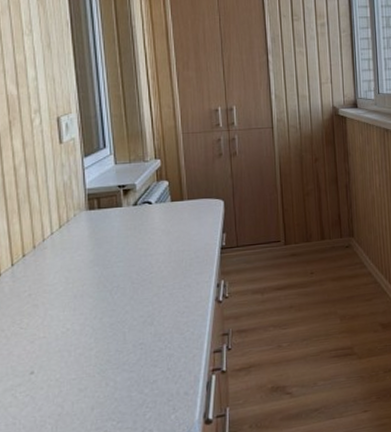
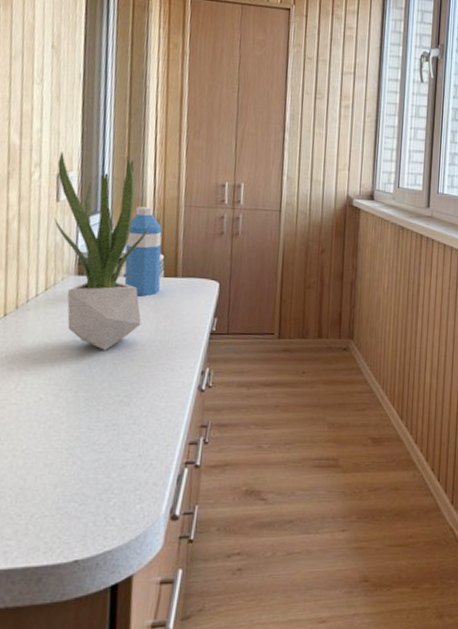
potted plant: none [56,93,155,277] -> present [54,151,152,350]
water bottle: none [131,139,169,223] -> present [124,207,162,297]

